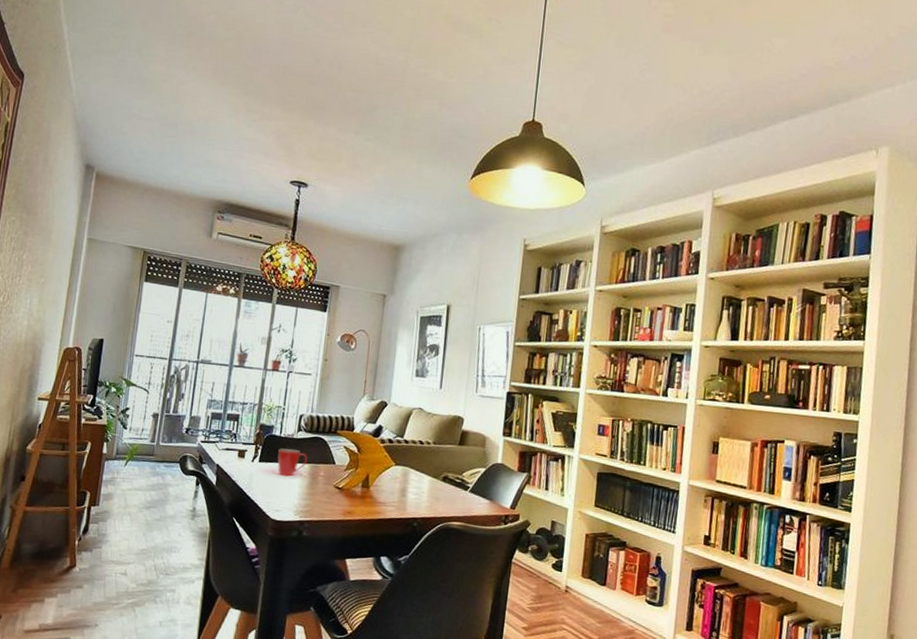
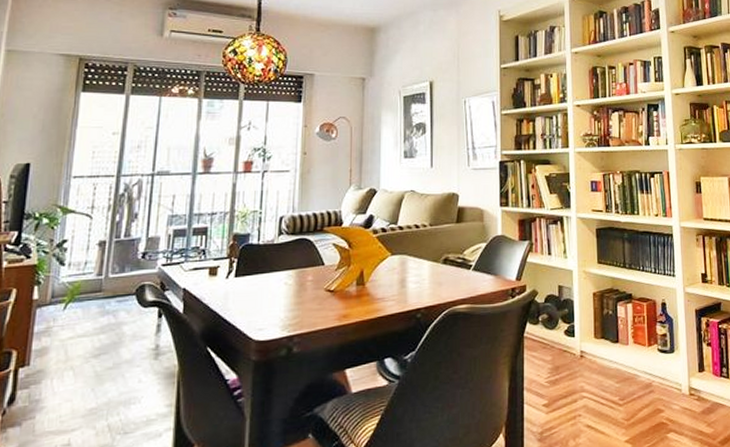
mug: present [277,448,308,477] -> none [257,256,292,288]

